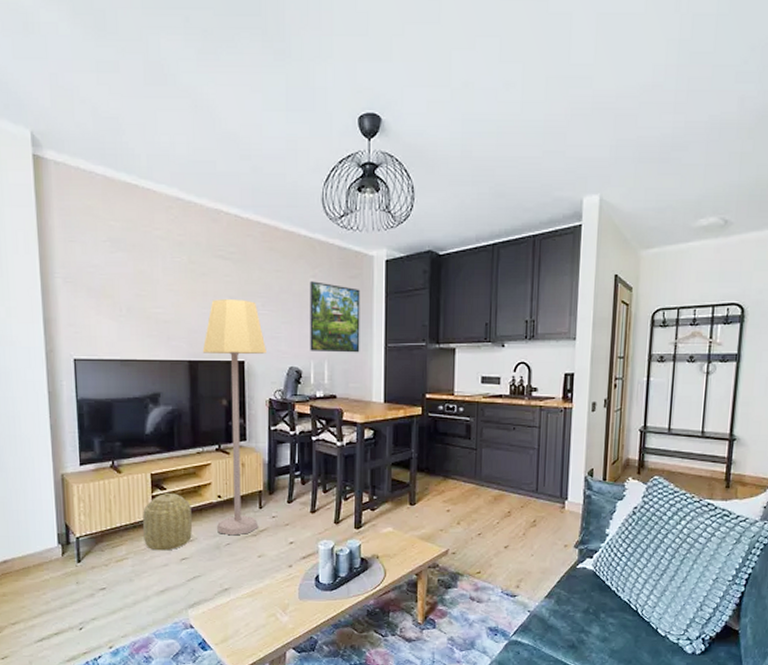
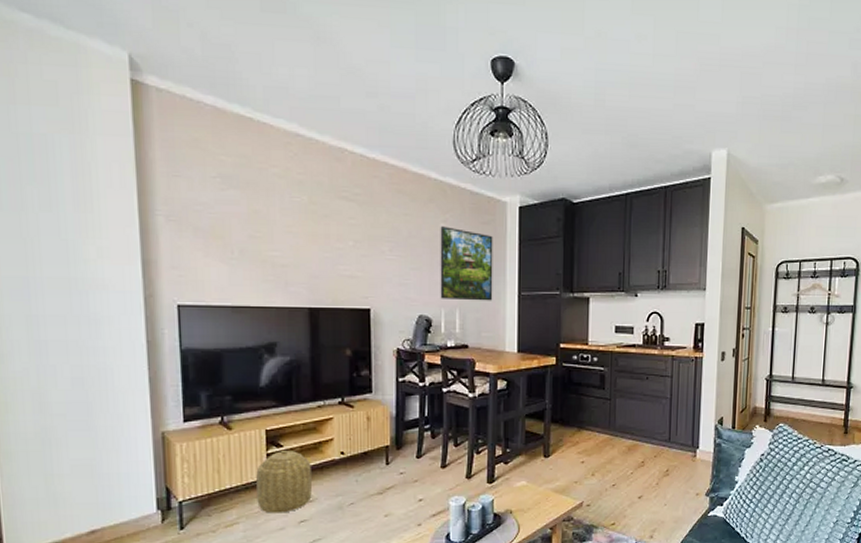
lamp: present [202,299,266,536] -> none [324,243,394,495]

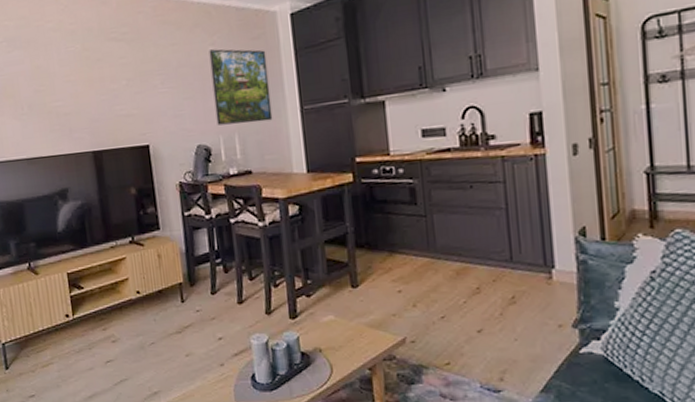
basket: present [256,449,313,514] -> none [63,291,114,354]

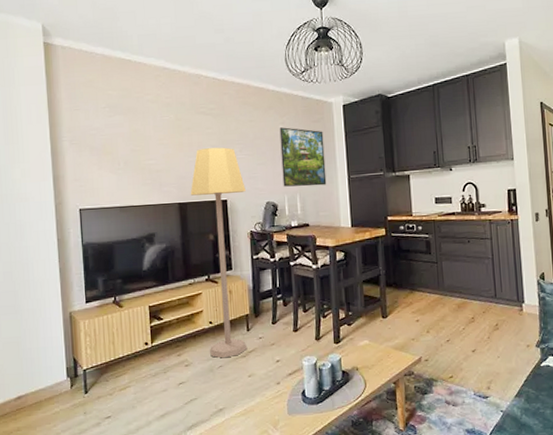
lamp: none [105,80,183,334] -> present [190,147,248,359]

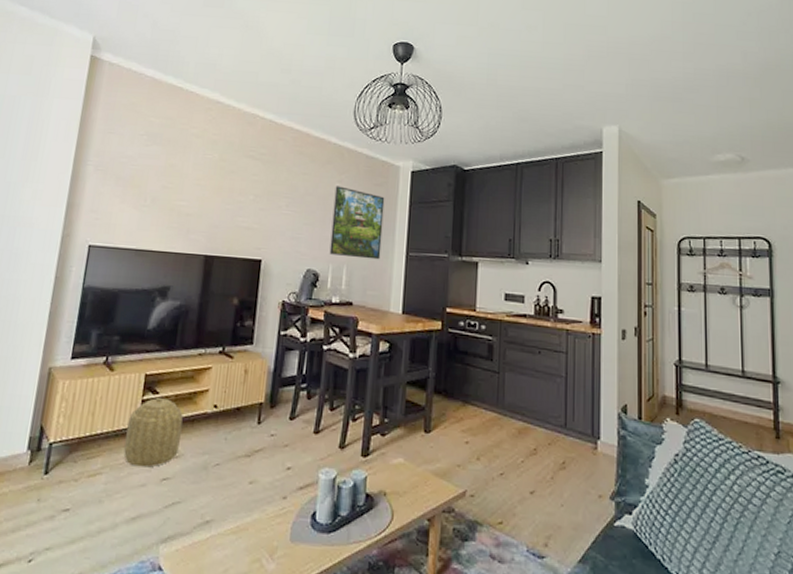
basket: none [142,322,188,377] -> present [123,397,183,468]
lamp: present [190,147,248,359] -> none [207,196,286,455]

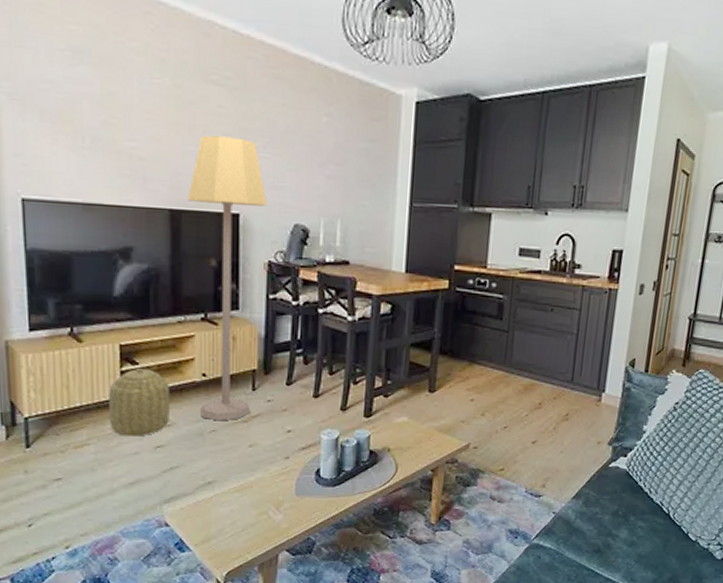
lamp: none [207,196,286,455] -> present [187,135,267,421]
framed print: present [329,186,385,260] -> none [320,121,384,212]

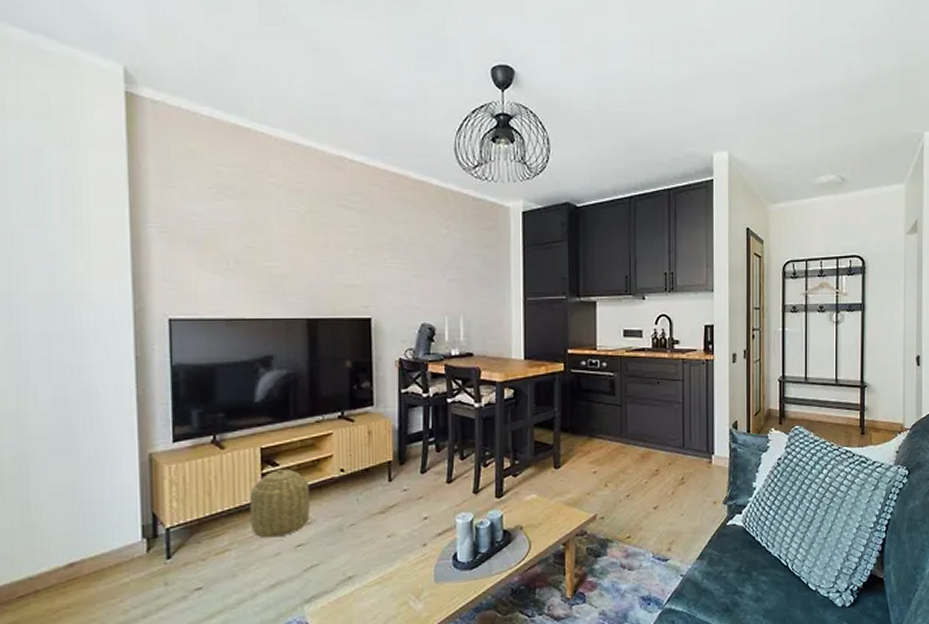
lamp: present [187,135,267,421] -> none [323,252,396,515]

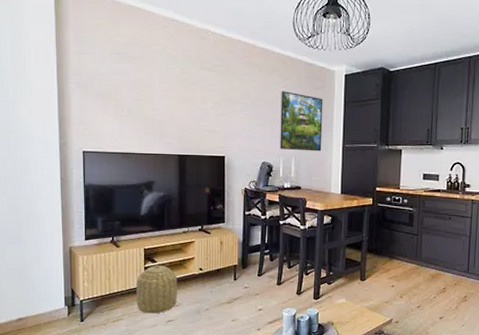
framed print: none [442,233,498,308] -> present [280,91,323,152]

